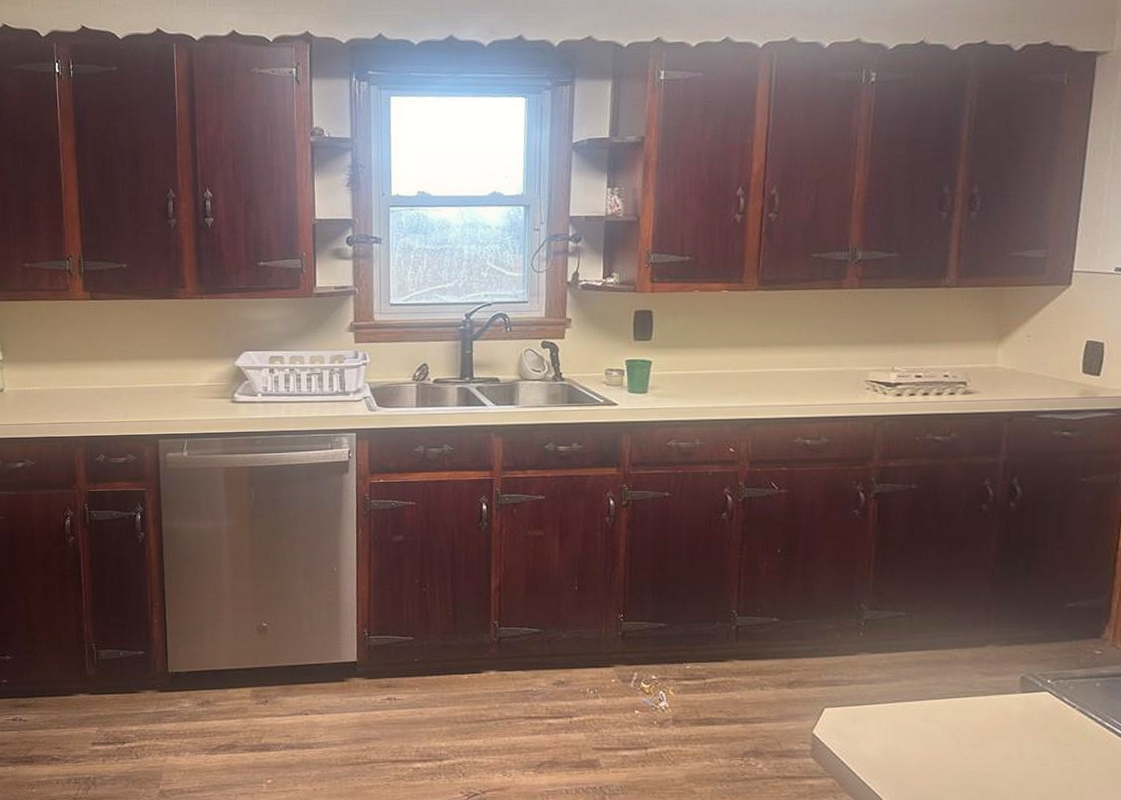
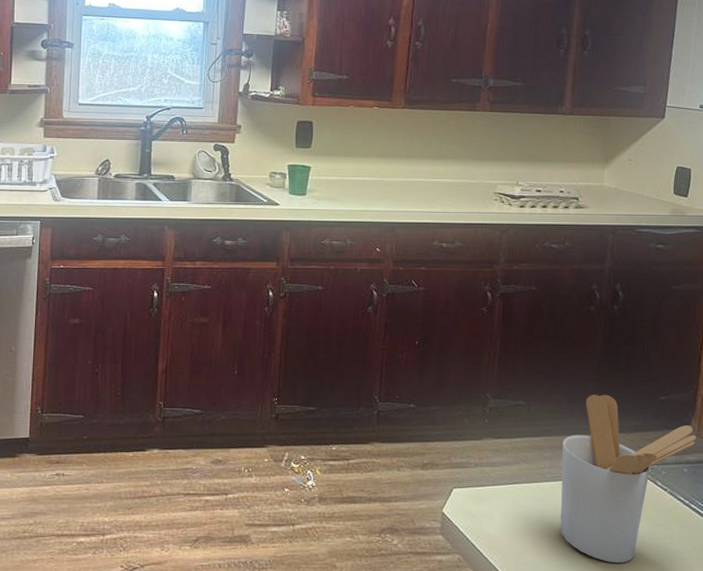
utensil holder: none [949,602,1111,788] -> present [560,394,697,564]

